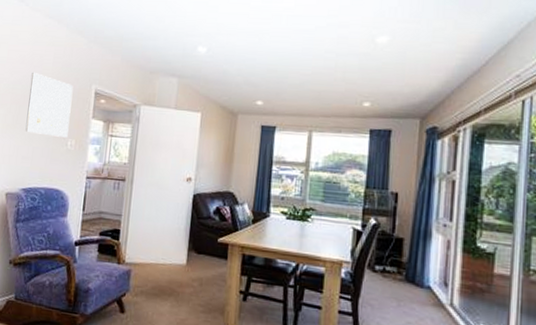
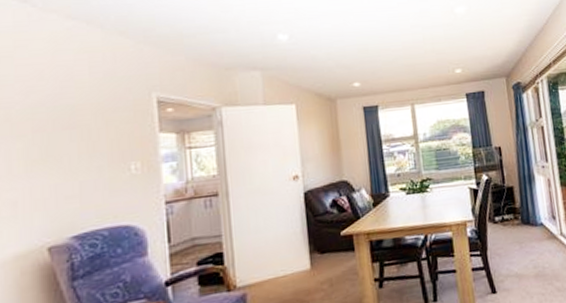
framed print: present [25,73,74,138] -> none [58,89,129,165]

